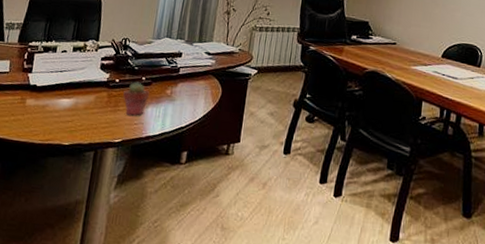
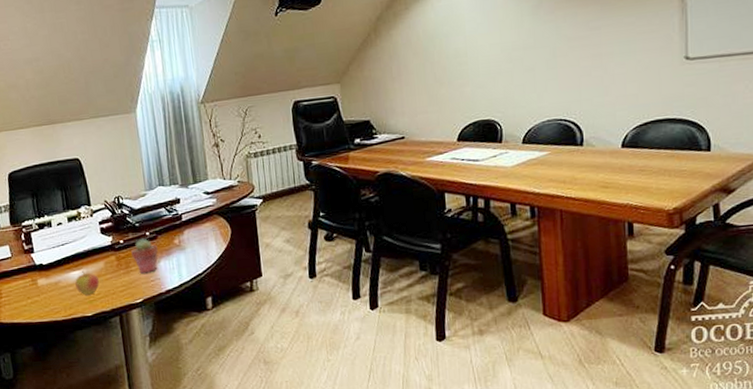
apple: none [61,100,86,124] -> present [75,270,100,295]

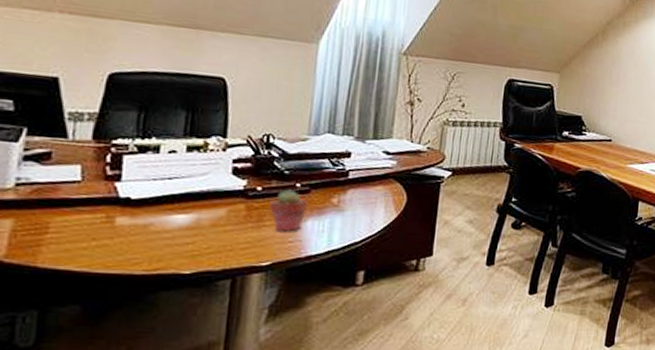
apple: present [75,270,100,295] -> none [175,215,214,246]

